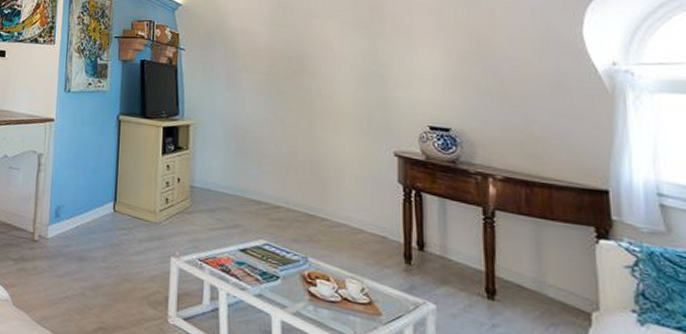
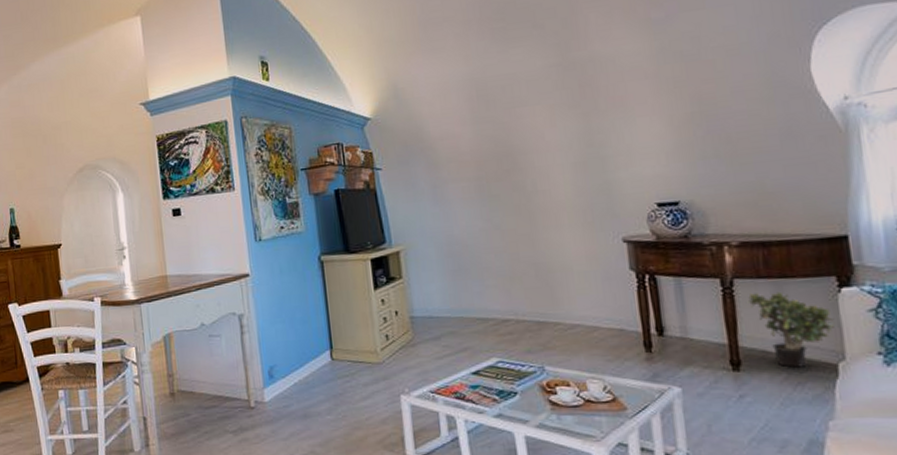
potted plant: none [507,227,591,309] -> present [747,291,835,368]

